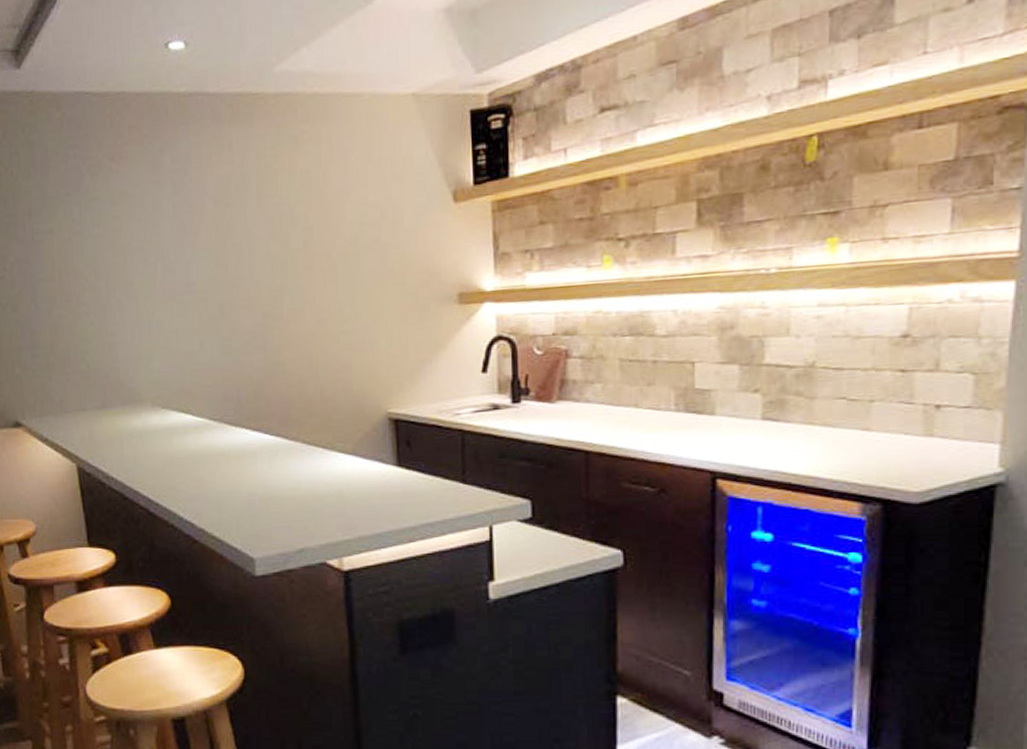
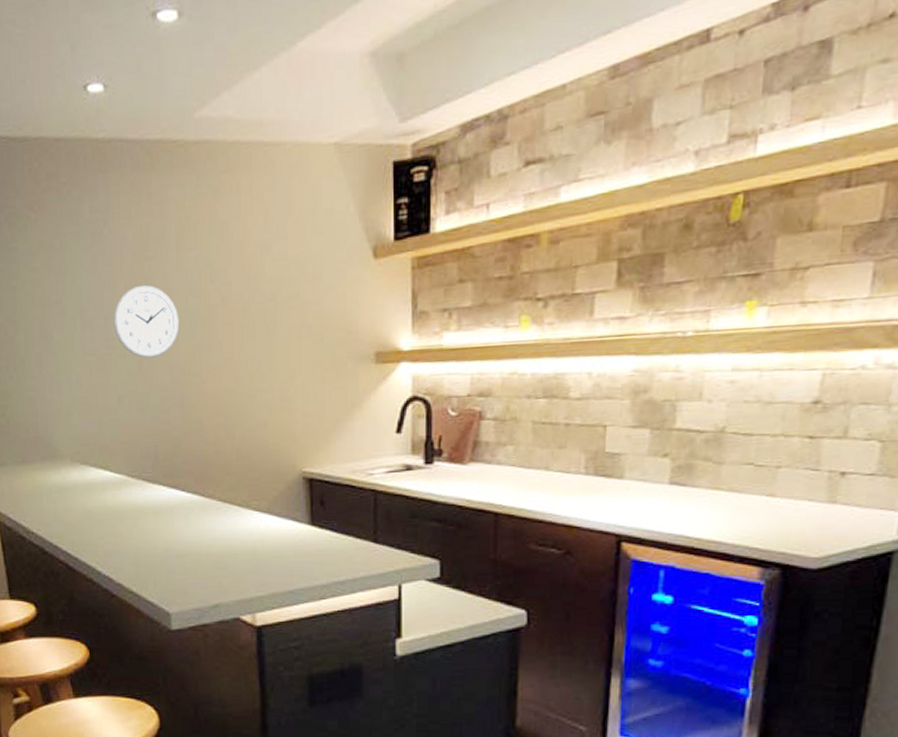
wall clock: none [194,230,261,303] -> present [113,284,180,359]

